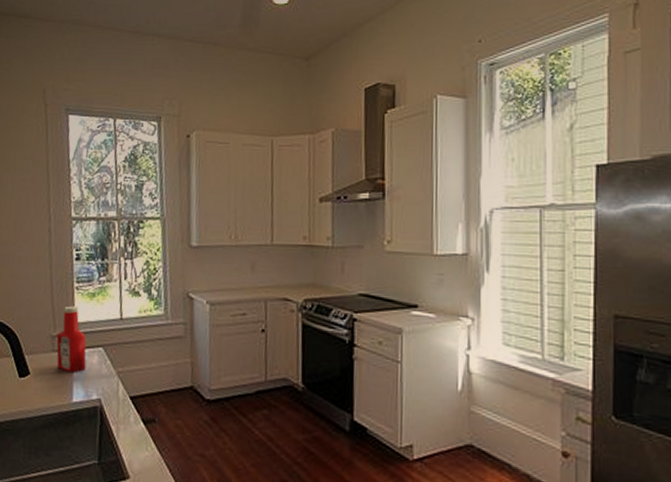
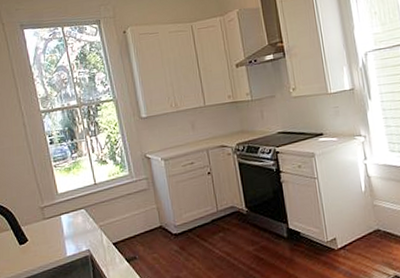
ketchup bottle: present [56,306,87,373] -> none [45,180,73,234]

